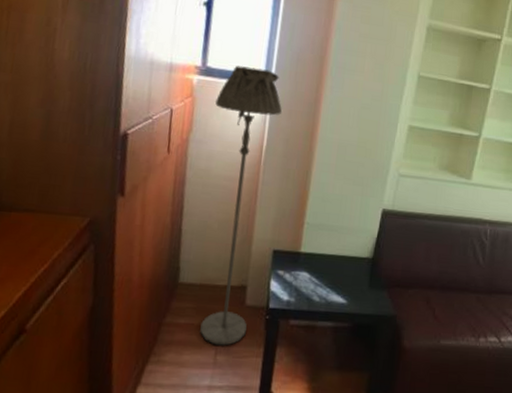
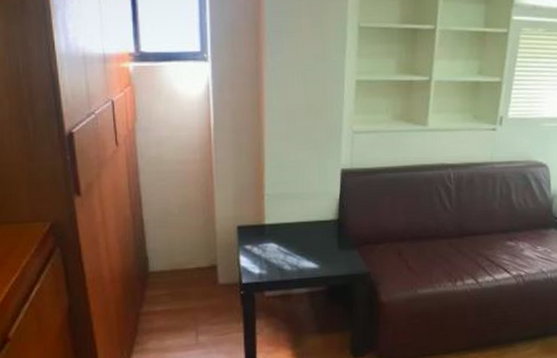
floor lamp: present [200,65,282,346] -> none [154,45,224,327]

